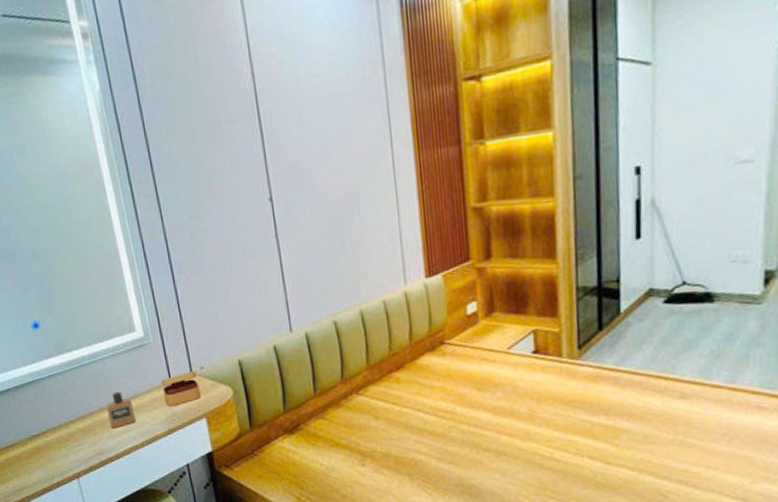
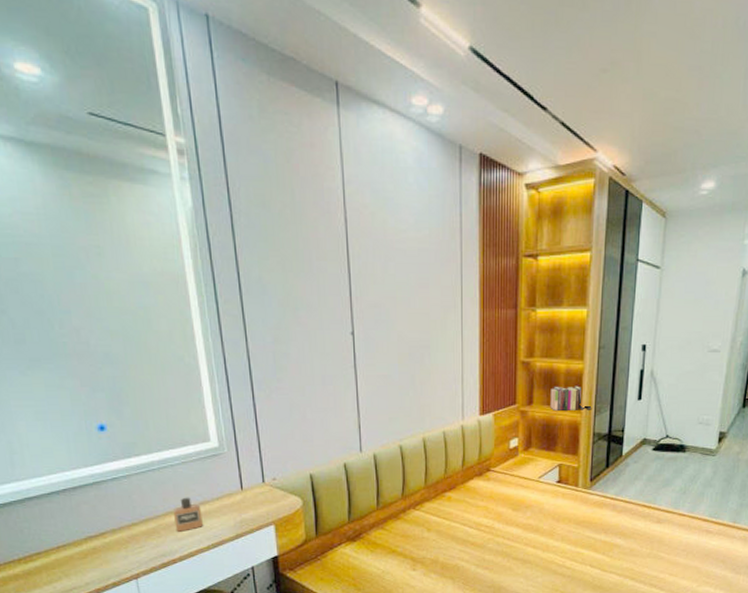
jewelry box: present [161,371,201,407] -> none [233,482,271,514]
books: none [513,229,572,264] -> present [550,386,592,410]

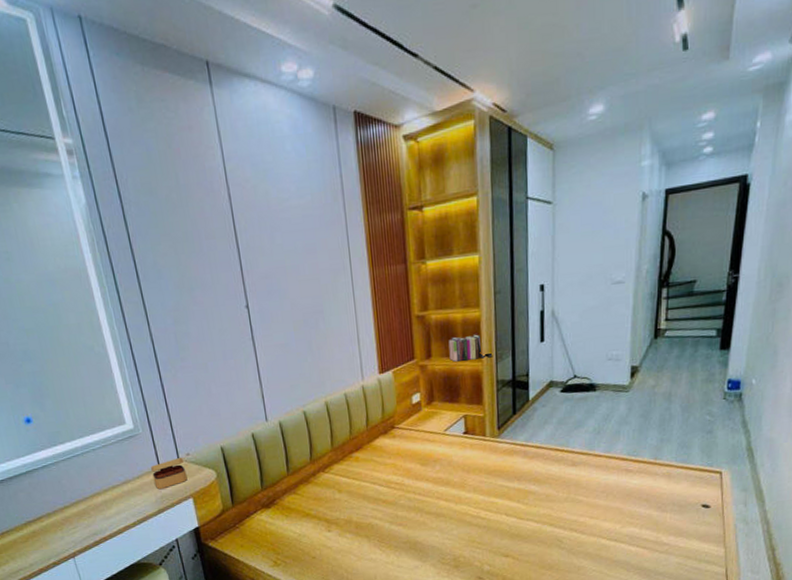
perfume: present [174,497,203,532] -> none [99,478,128,511]
jewelry box: none [233,482,271,514] -> present [151,458,188,490]

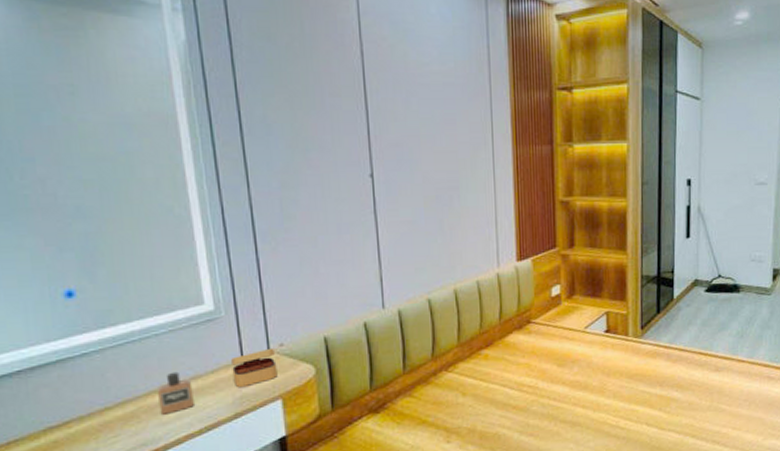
perfume: none [99,478,128,511] -> present [158,371,194,415]
books: present [448,334,493,362] -> none [593,225,638,253]

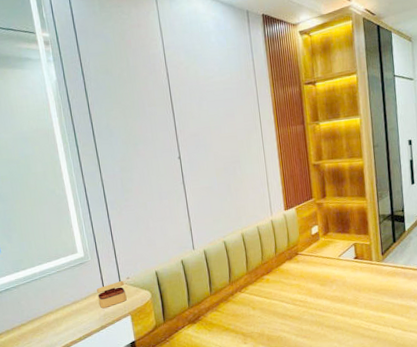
perfume: present [158,371,194,415] -> none [52,299,75,328]

